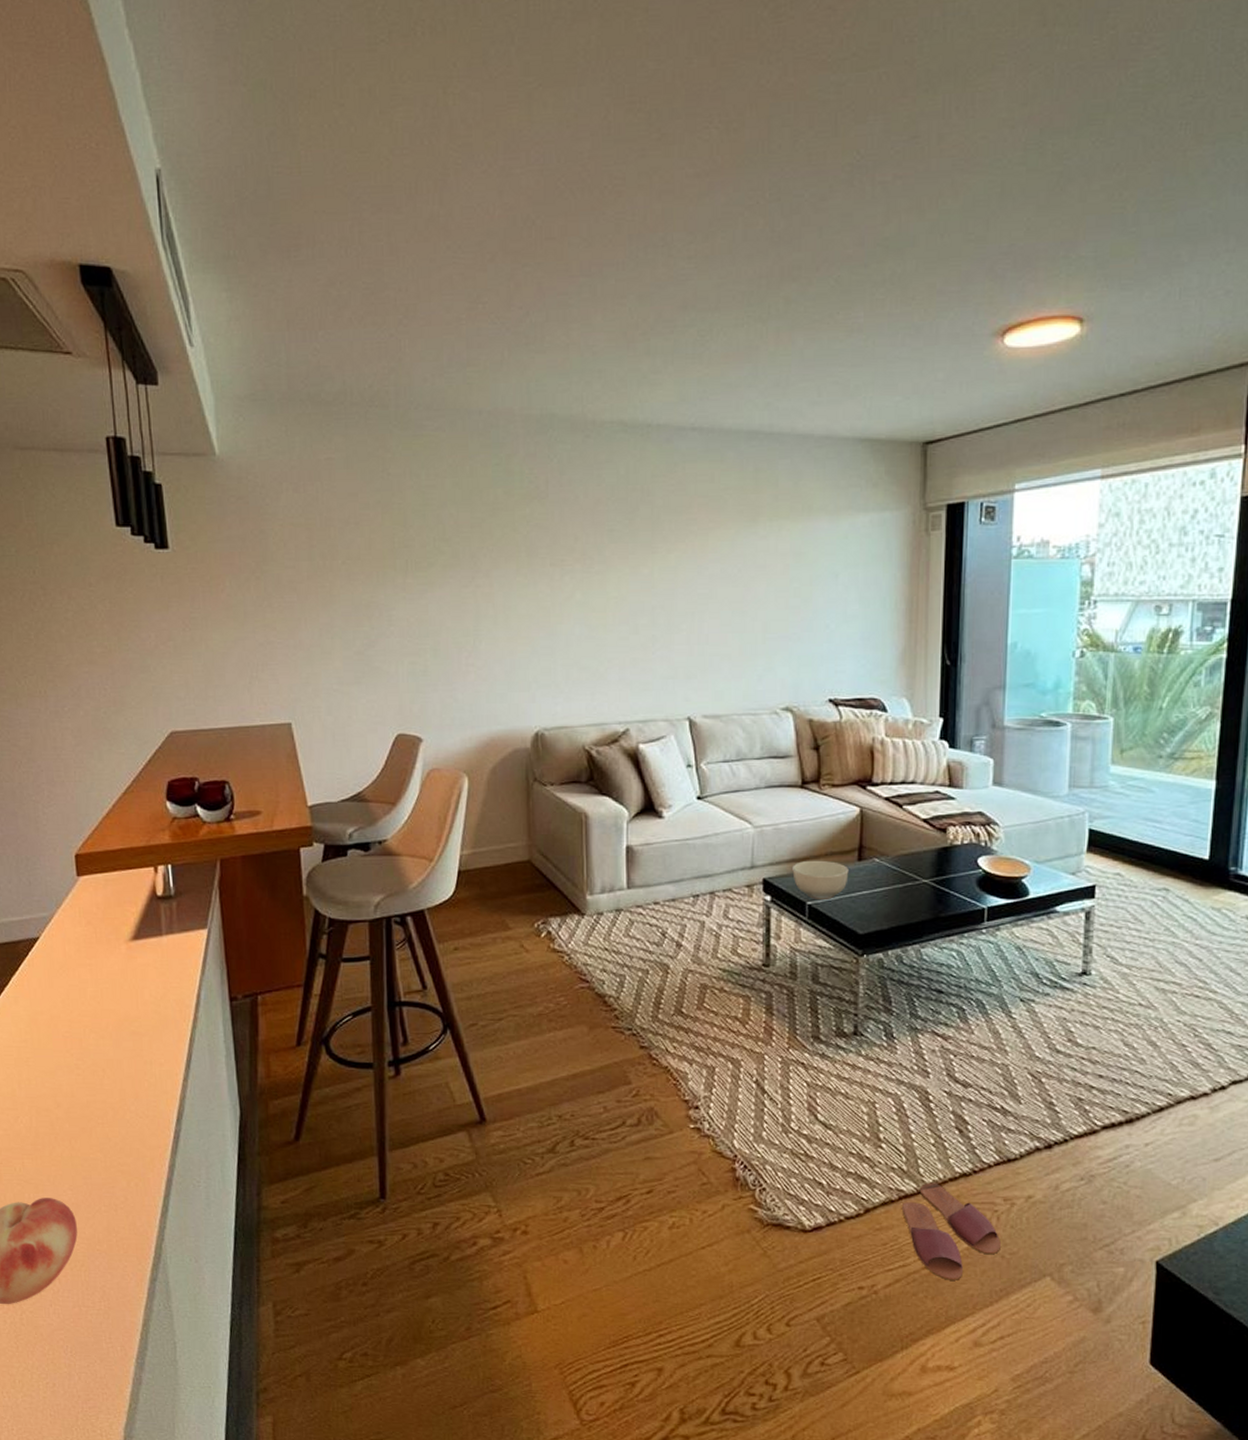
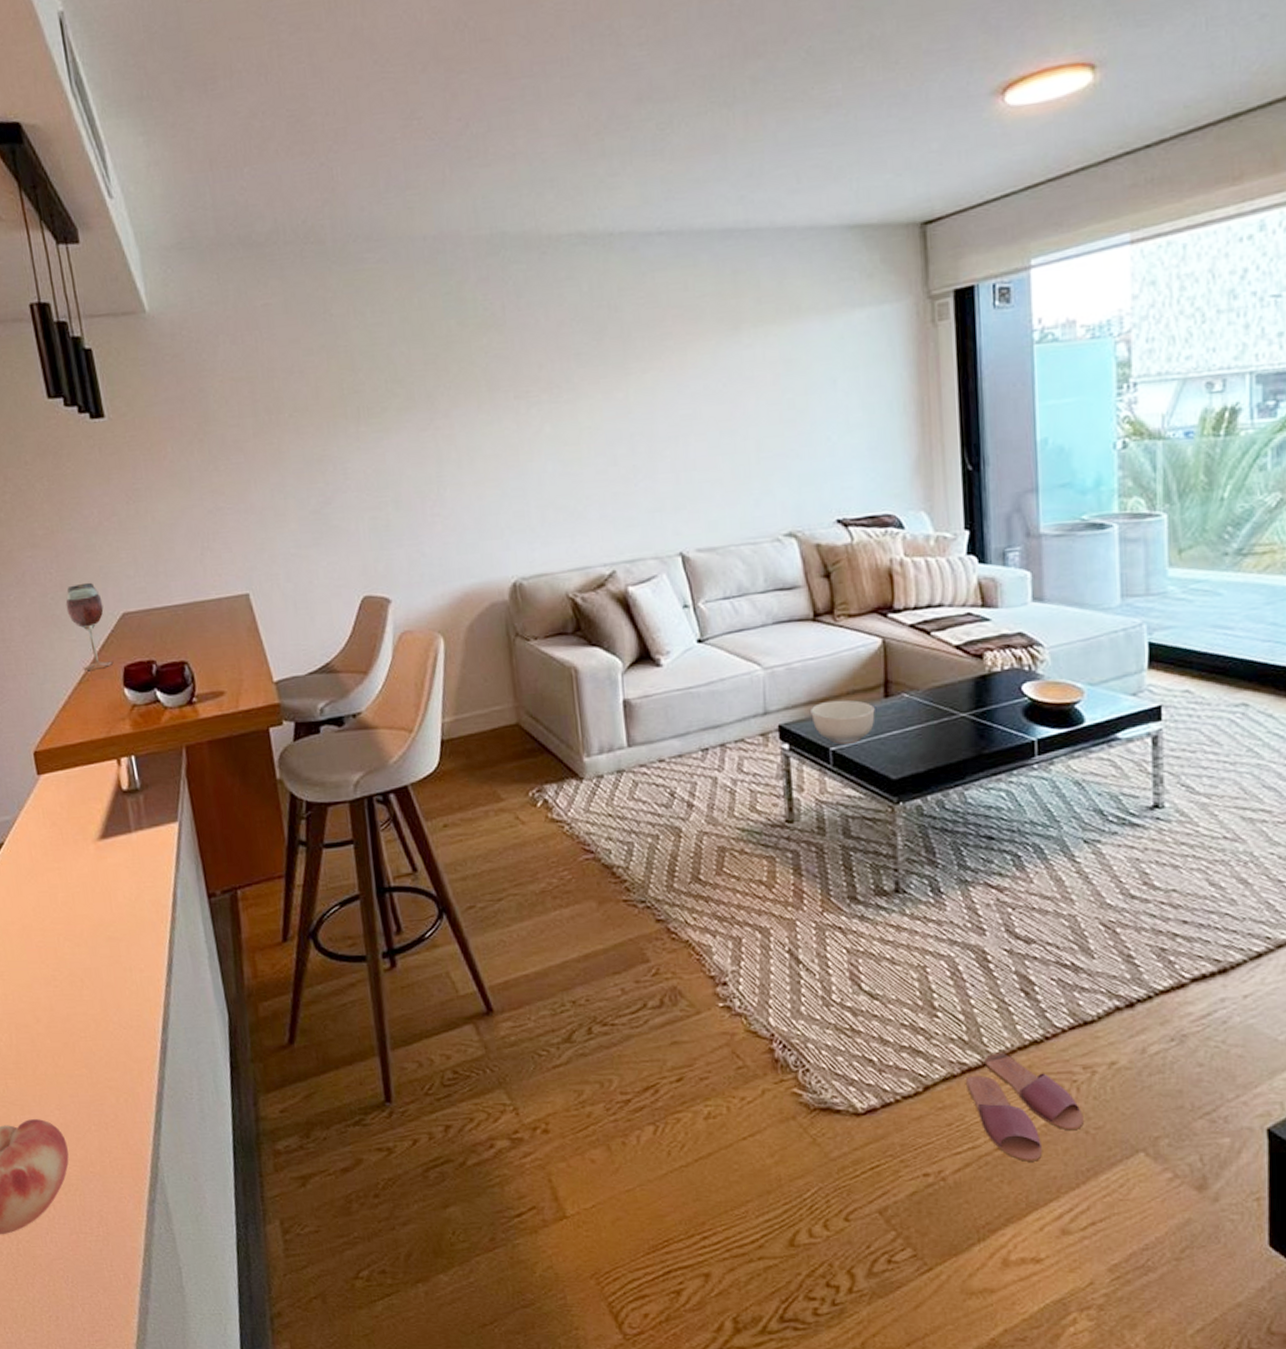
wineglass: none [117,700,157,783] -> present [65,582,113,672]

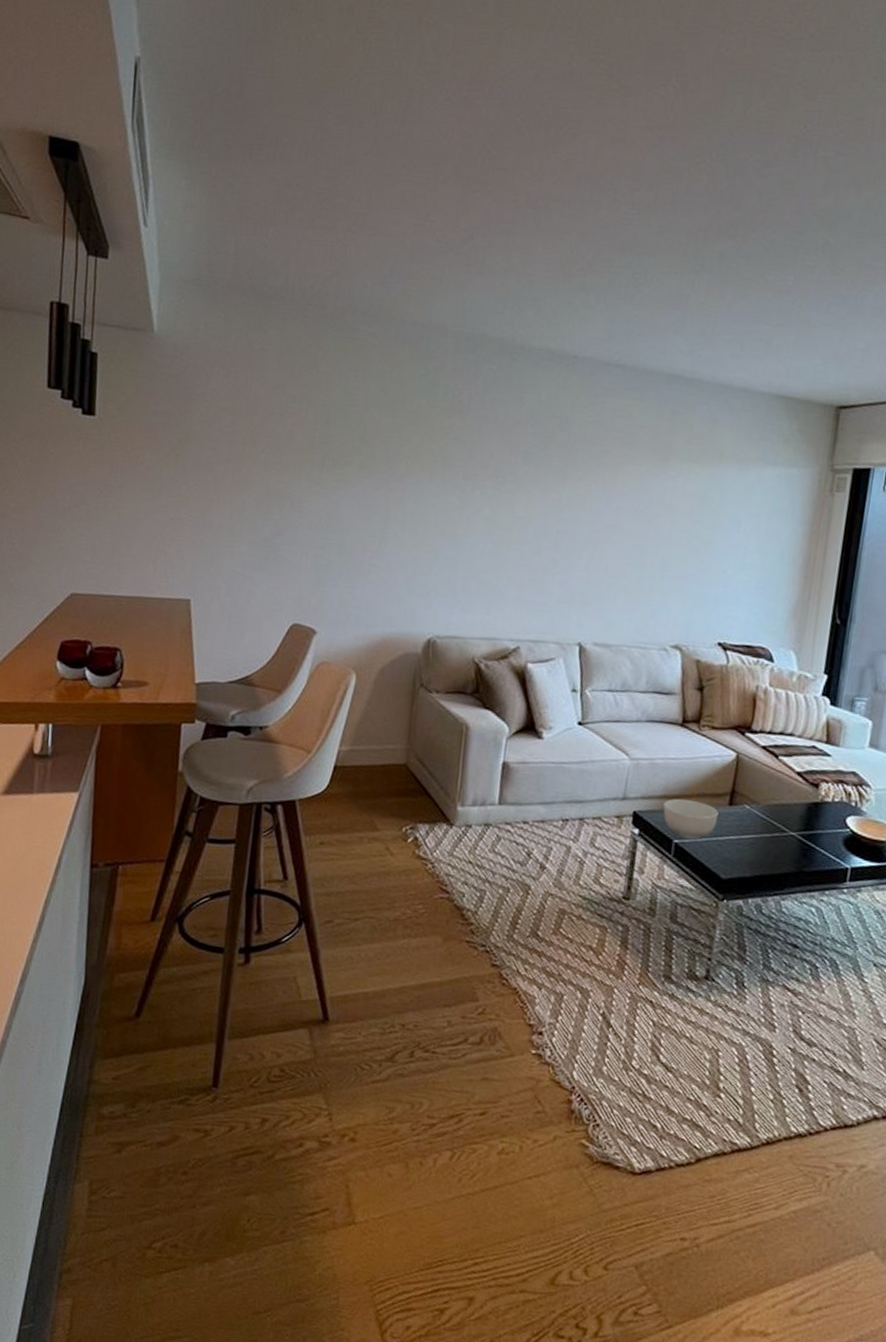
wineglass: present [65,582,113,672] -> none [20,558,55,640]
slippers: present [966,1052,1084,1162] -> none [733,1139,829,1244]

